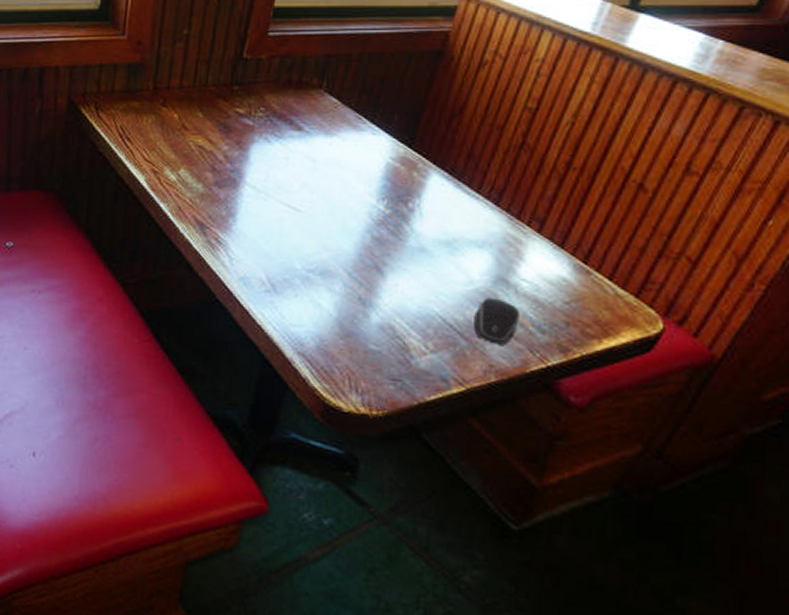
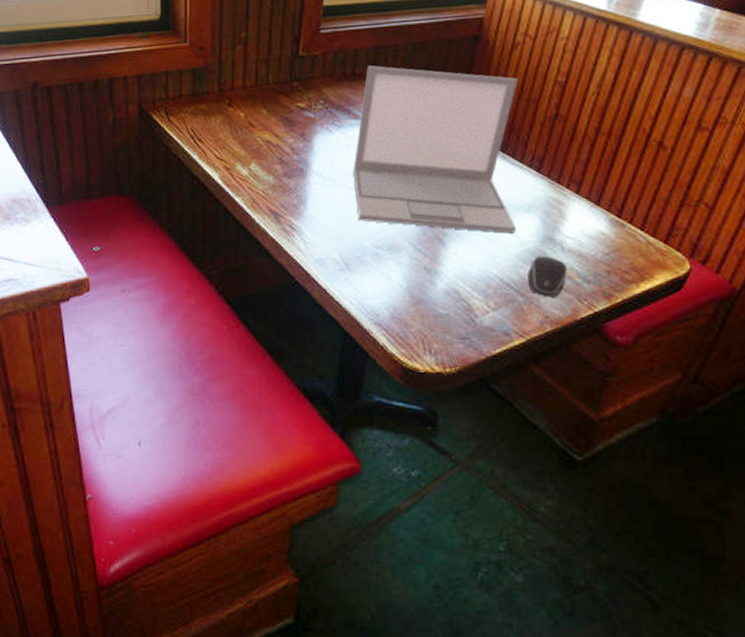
laptop: none [289,75,482,270] -> present [353,66,518,233]

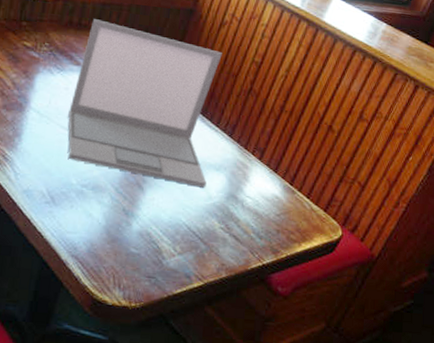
computer mouse: present [528,256,567,297] -> none [211,210,245,248]

